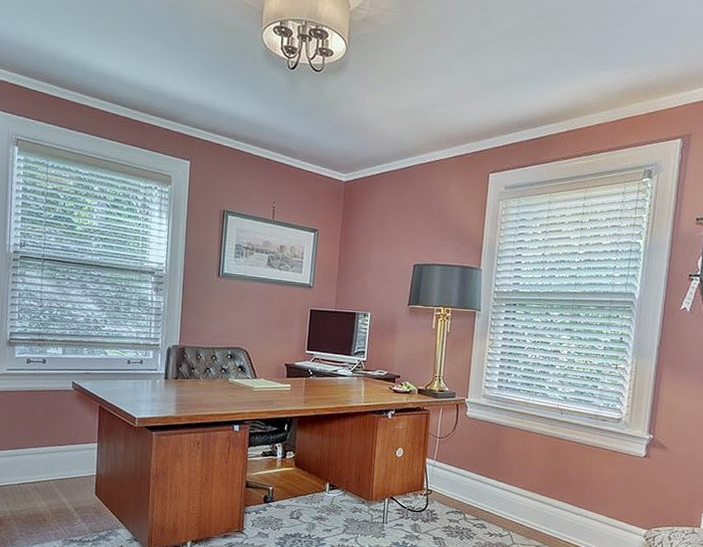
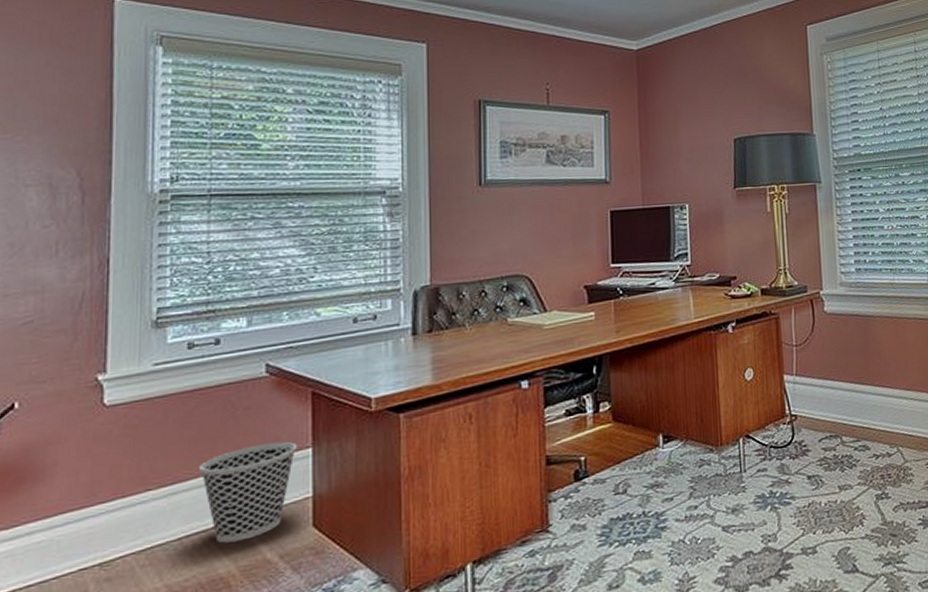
wastebasket: none [31,434,89,494] -> present [199,441,297,543]

